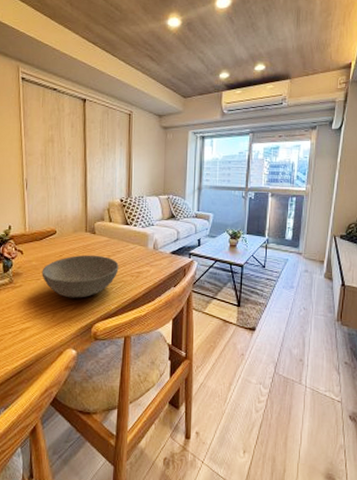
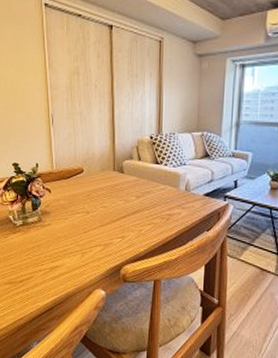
bowl: present [42,255,119,298] -> none [70,194,148,239]

